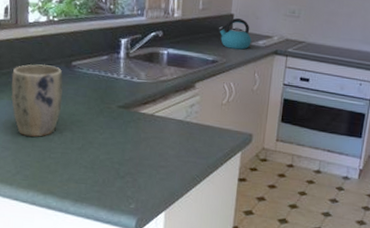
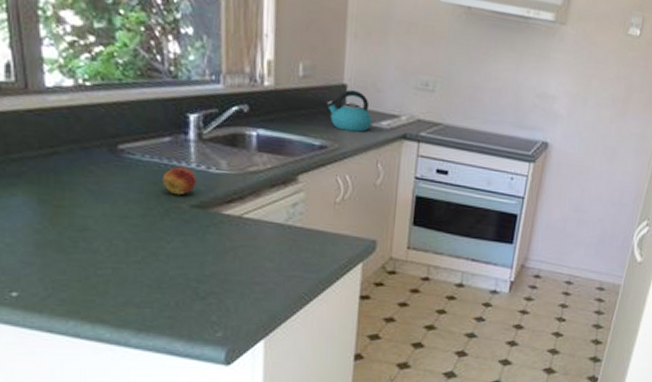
plant pot: present [11,64,63,137] -> none [26,147,108,248]
fruit: none [99,77,123,99] -> present [162,166,196,196]

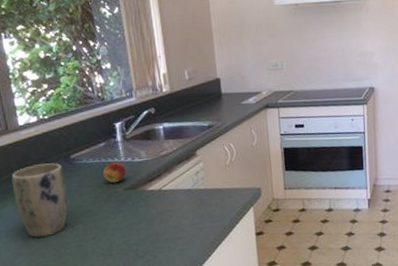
plant pot: none [26,147,108,248] -> present [11,163,69,238]
kettle: present [326,90,372,133] -> none [207,81,242,111]

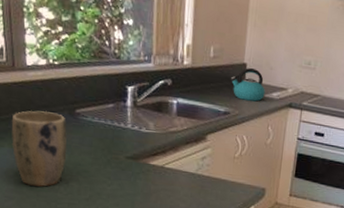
fruit: present [102,162,126,183] -> none [106,126,131,149]
kettle: none [207,81,242,111] -> present [230,68,265,102]

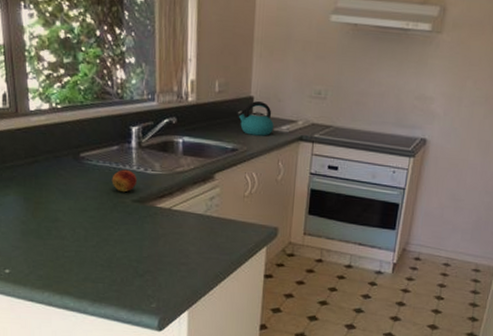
plant pot: present [11,110,67,187] -> none [16,156,73,235]
fruit: none [106,126,131,149] -> present [111,169,137,193]

